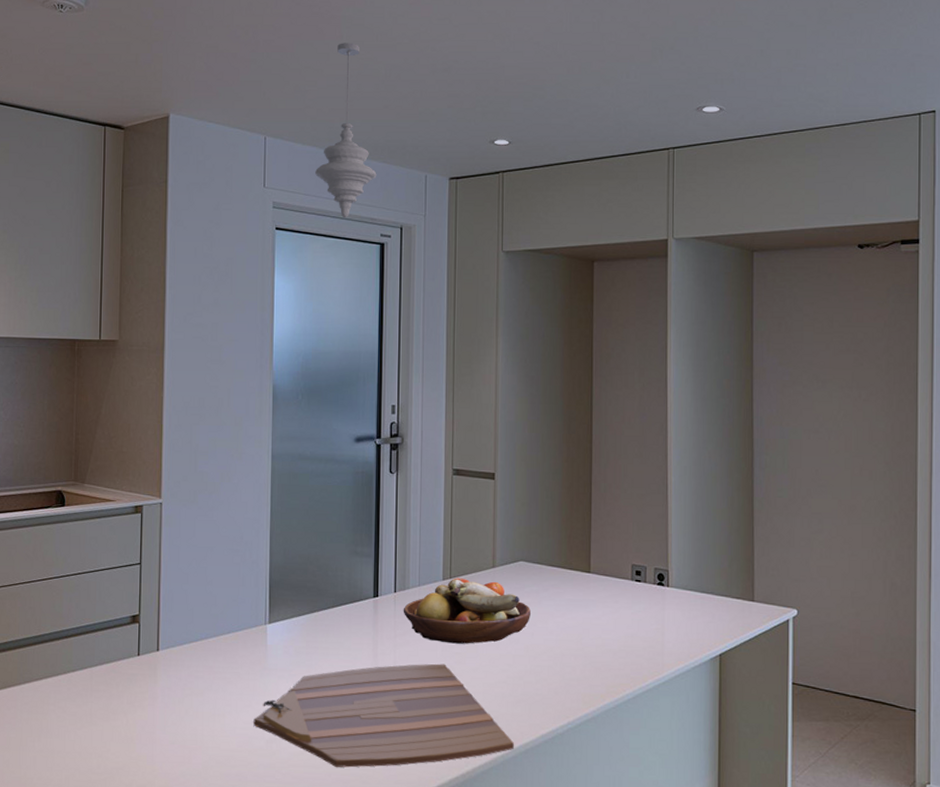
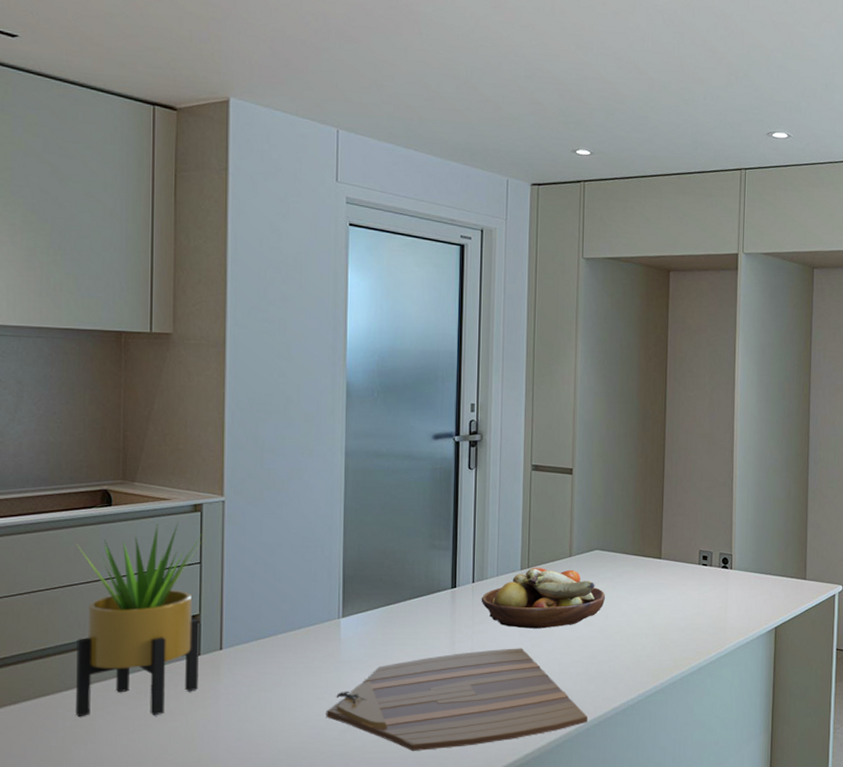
potted plant: none [32,523,142,714] -> present [76,522,202,717]
pendant light: present [315,43,377,218] -> none [392,40,457,218]

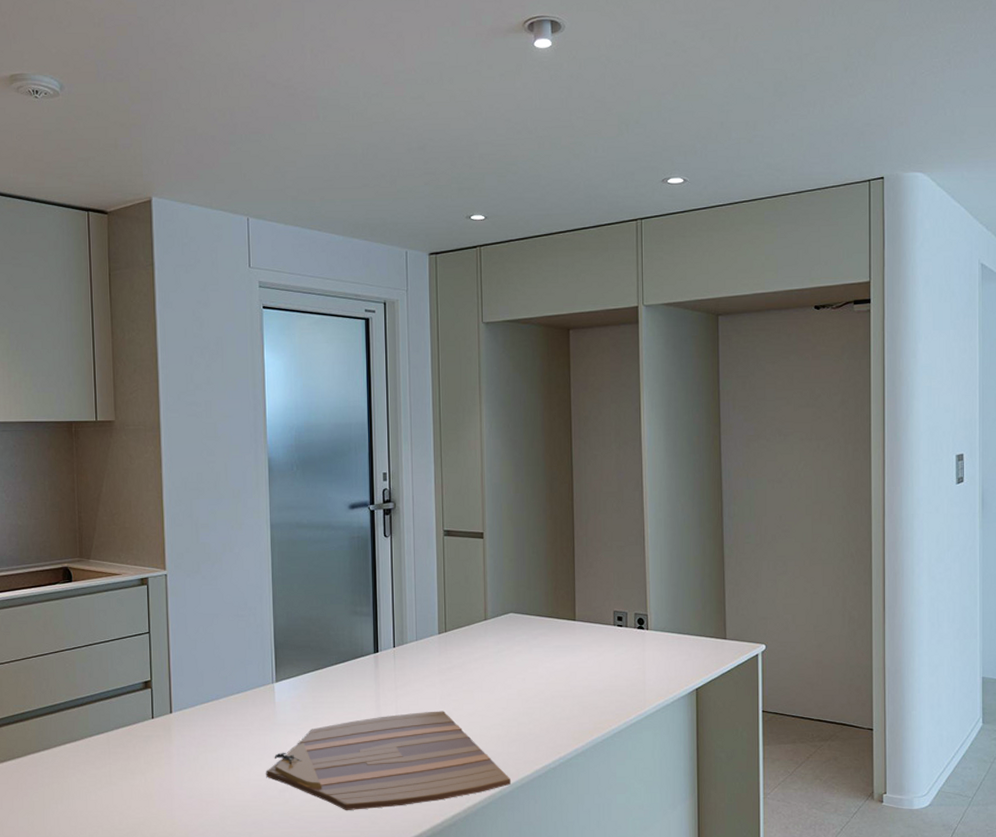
potted plant: present [76,522,202,717] -> none [45,595,153,775]
fruit bowl: present [481,567,605,629] -> none [402,631,522,692]

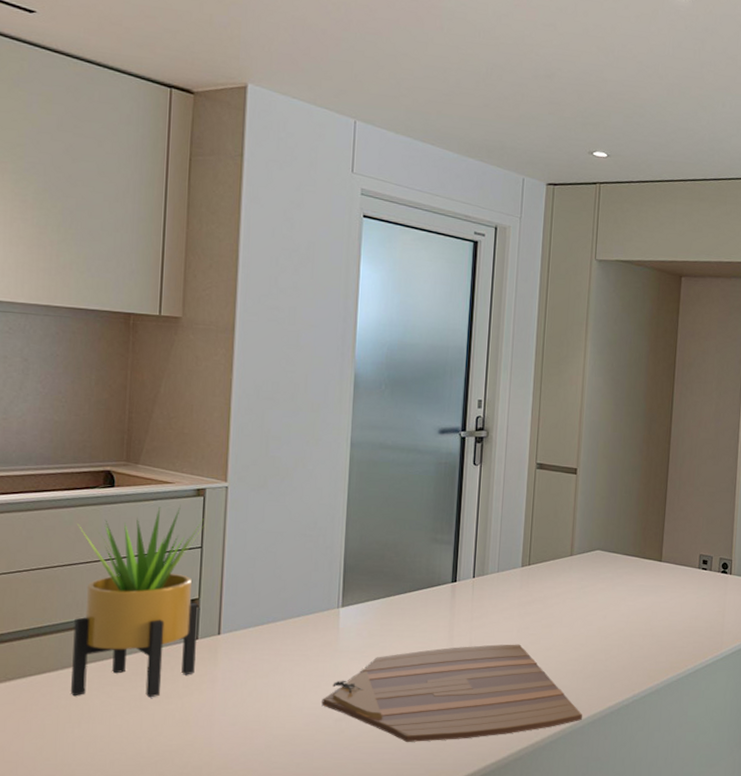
potted plant: none [45,595,153,775] -> present [71,505,204,698]

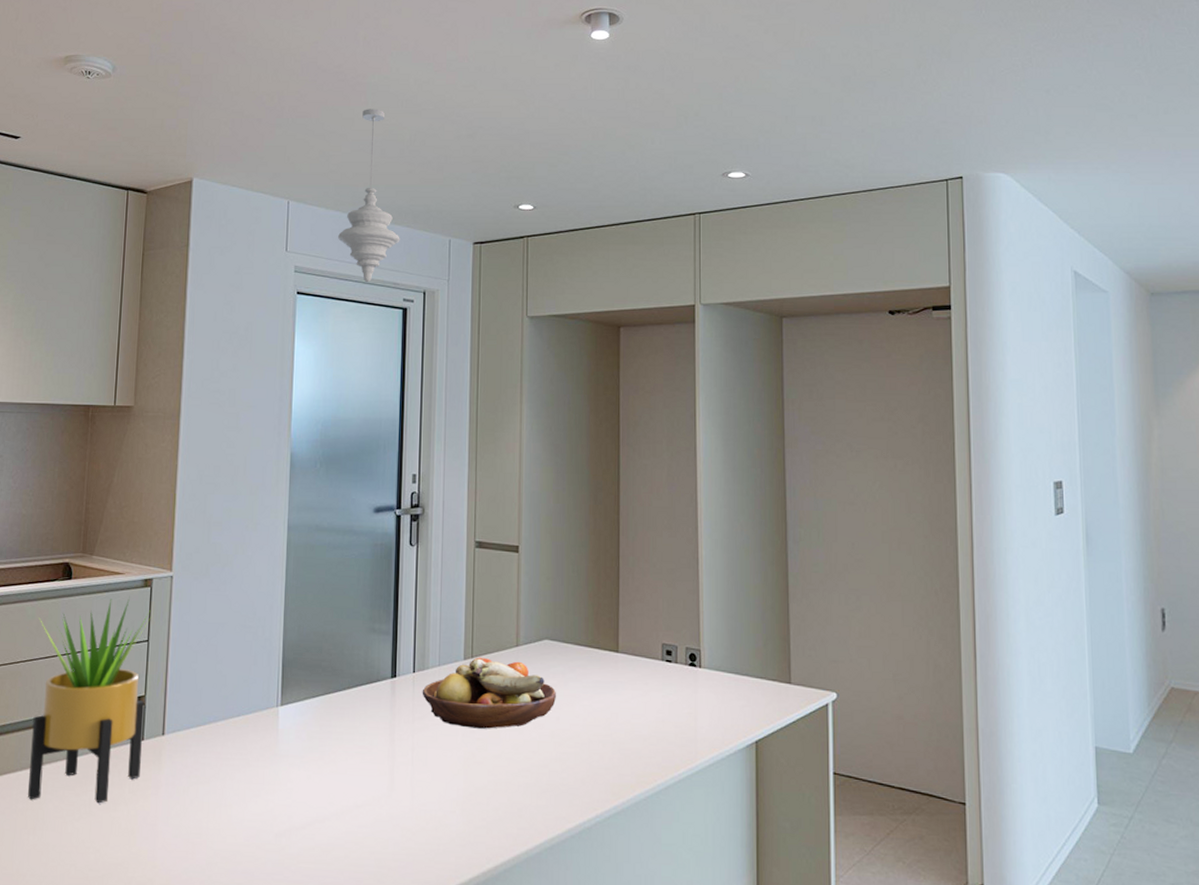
cutting board: present [321,644,582,742] -> none [262,750,538,865]
pendant light: none [408,34,473,213] -> present [338,109,400,283]
fruit bowl: none [480,564,604,626] -> present [422,657,556,729]

